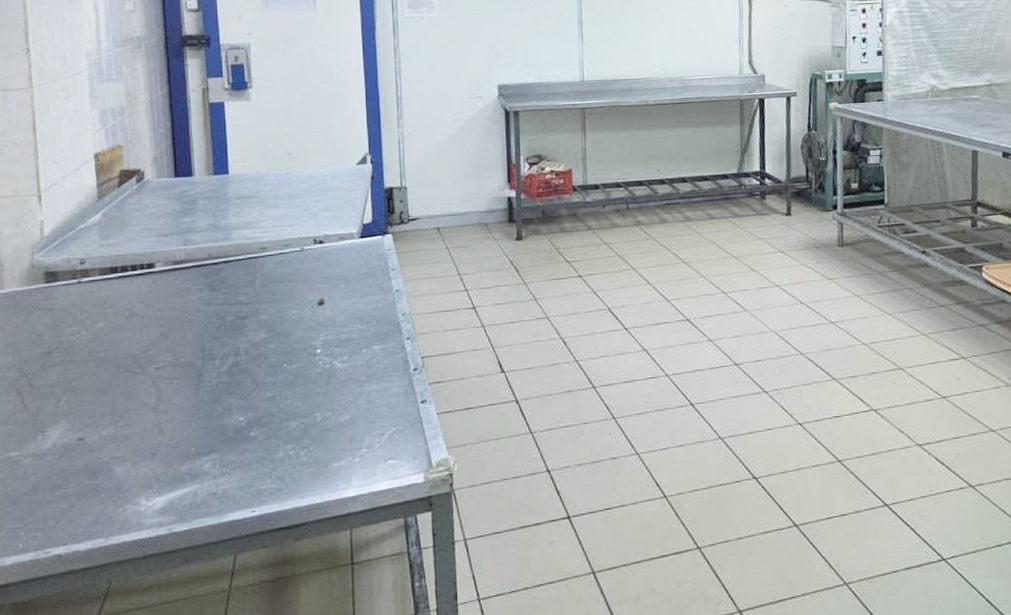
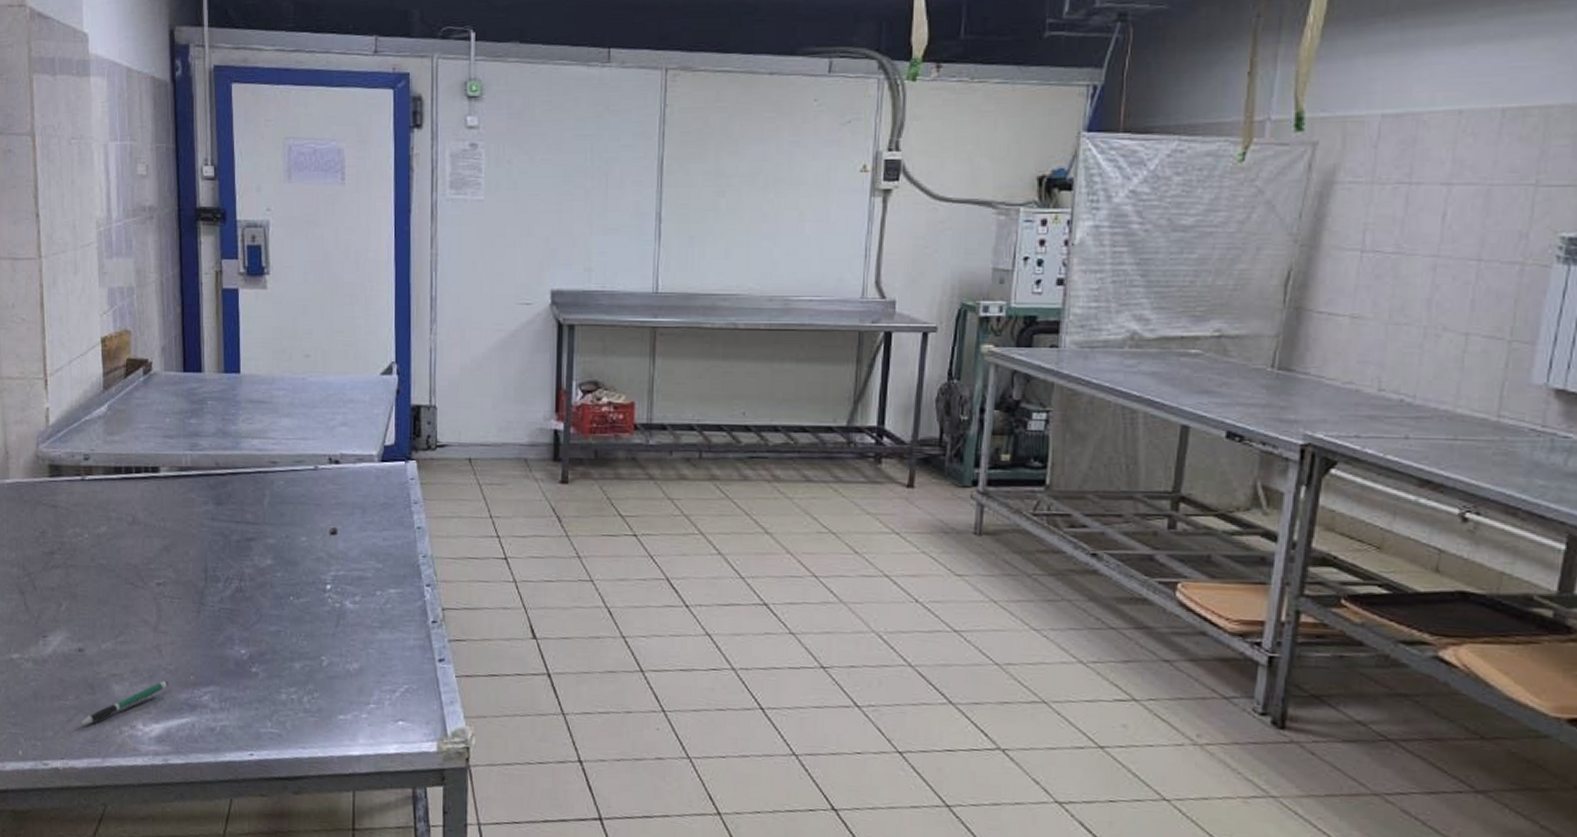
pen: none [82,456,171,510] -> present [80,681,169,726]

